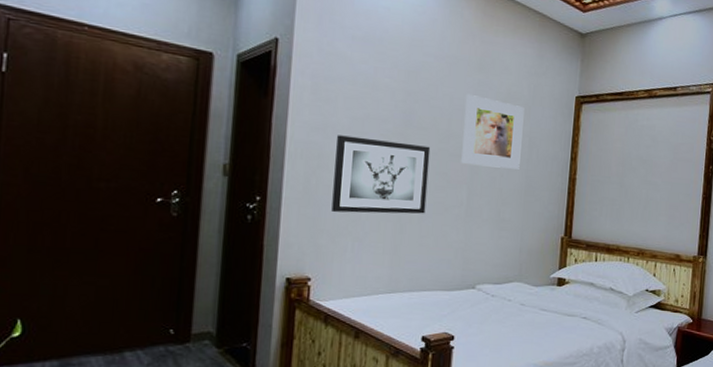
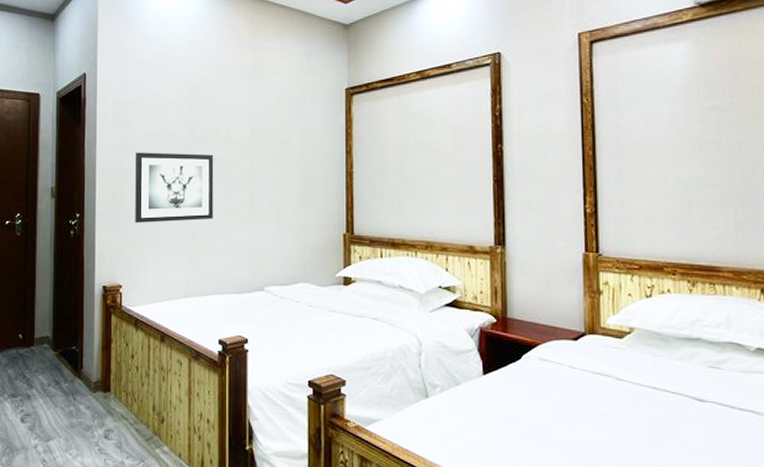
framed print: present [461,95,525,170] -> none [242,101,296,168]

